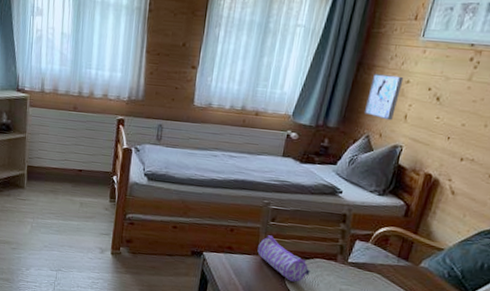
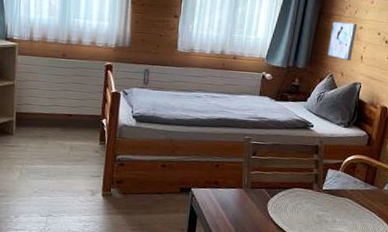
pencil case: present [257,235,310,282] -> none [241,169,290,211]

